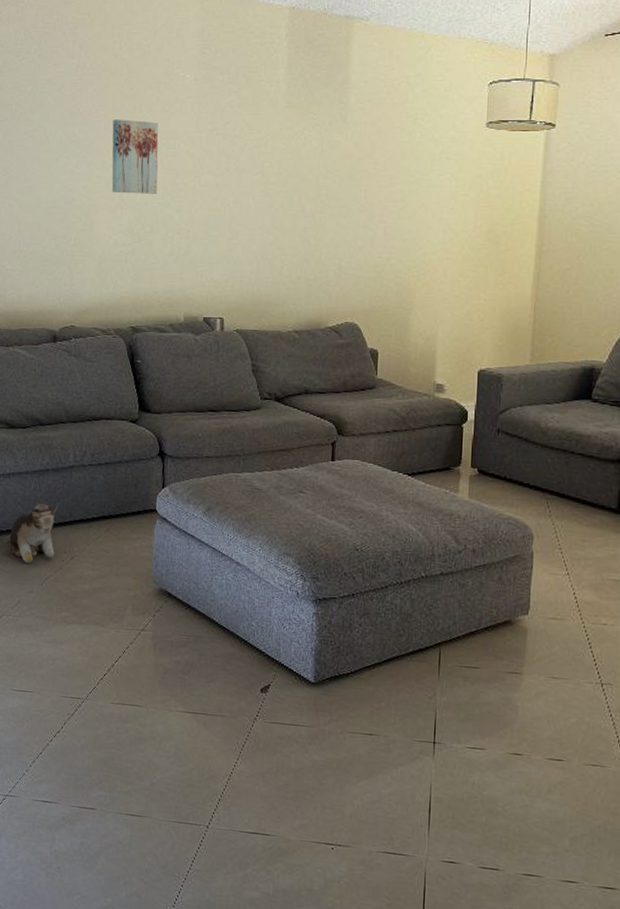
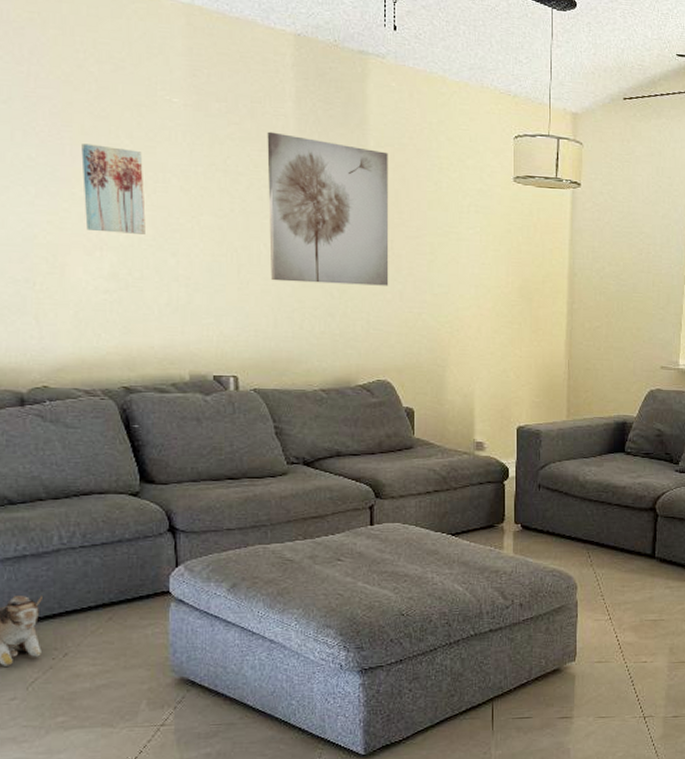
wall art: none [256,97,367,233] -> present [267,131,389,286]

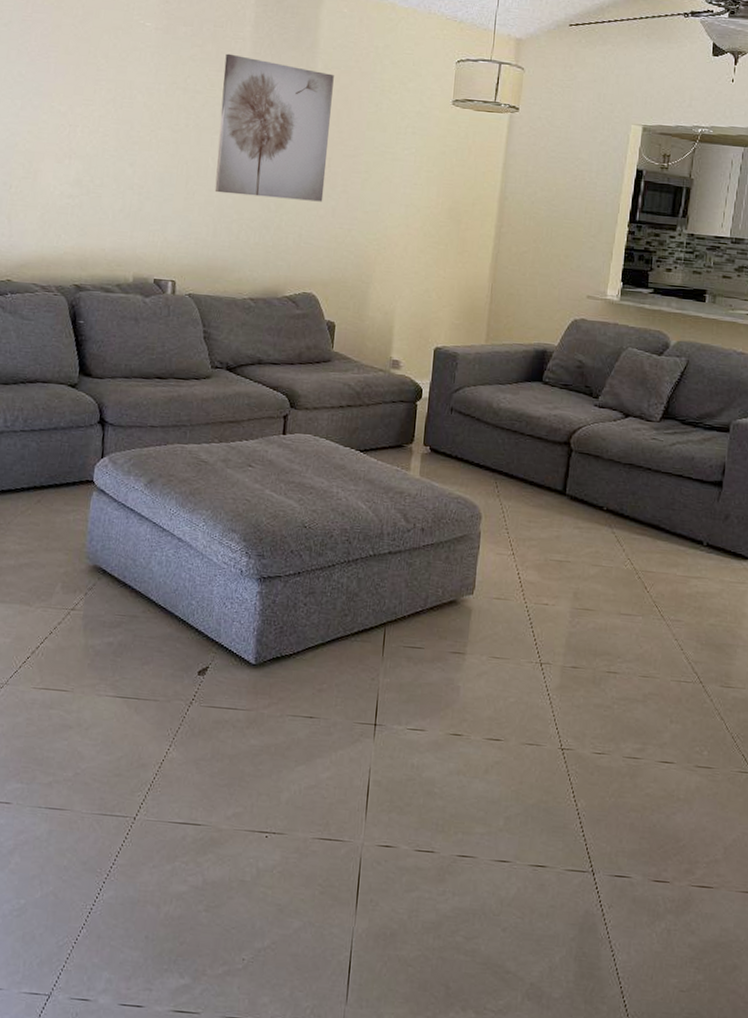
wall art: present [81,143,146,234] -> none [60,62,114,145]

